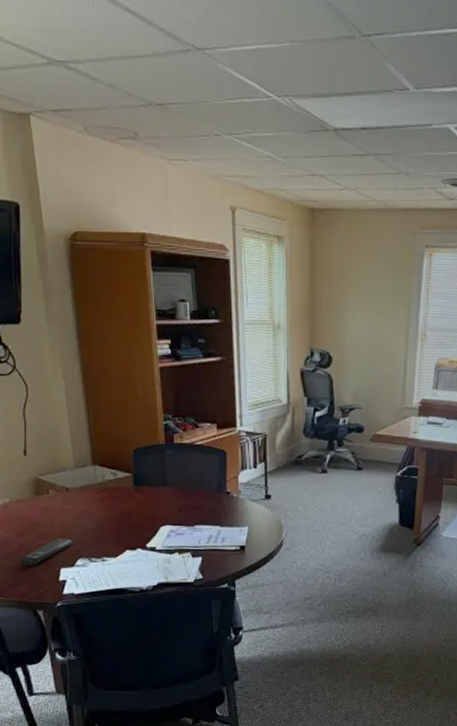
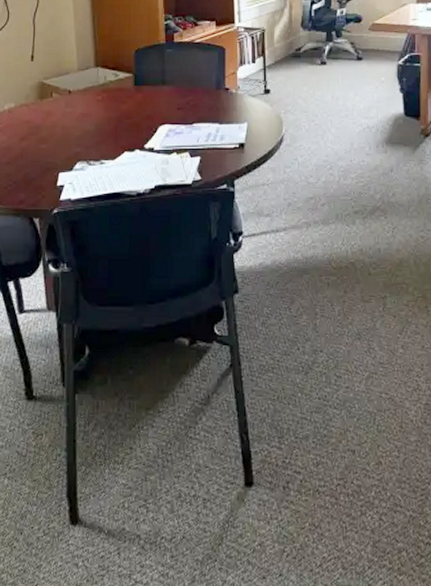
remote control: present [22,539,73,567] -> none [22,142,73,172]

